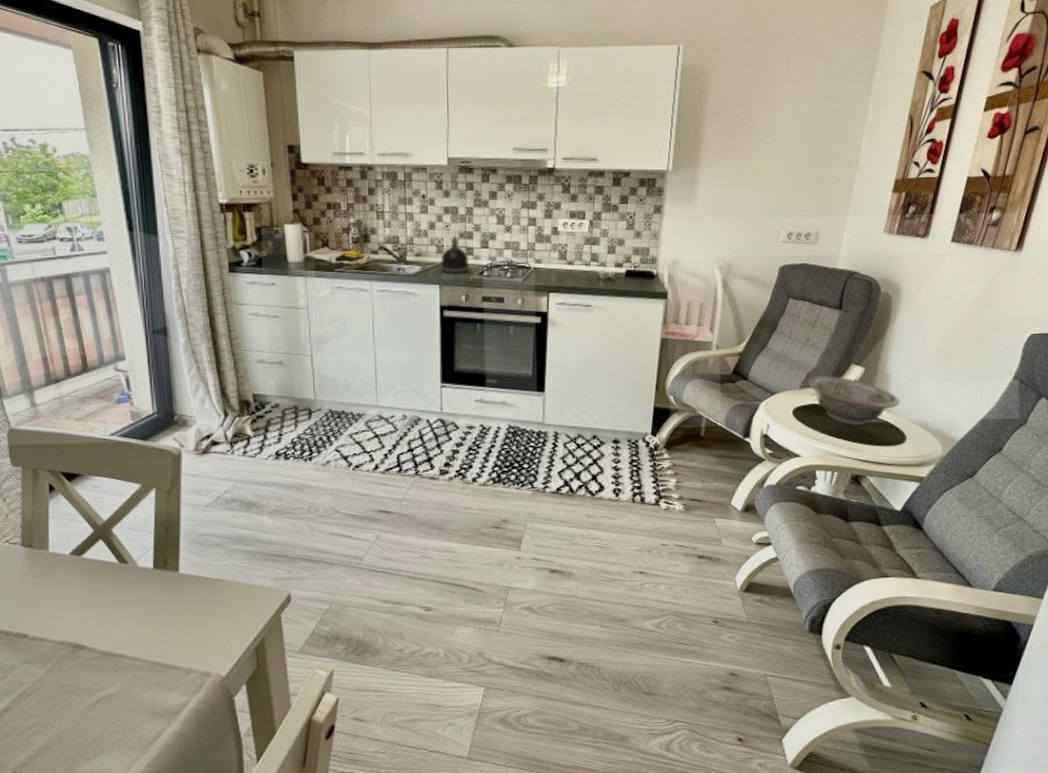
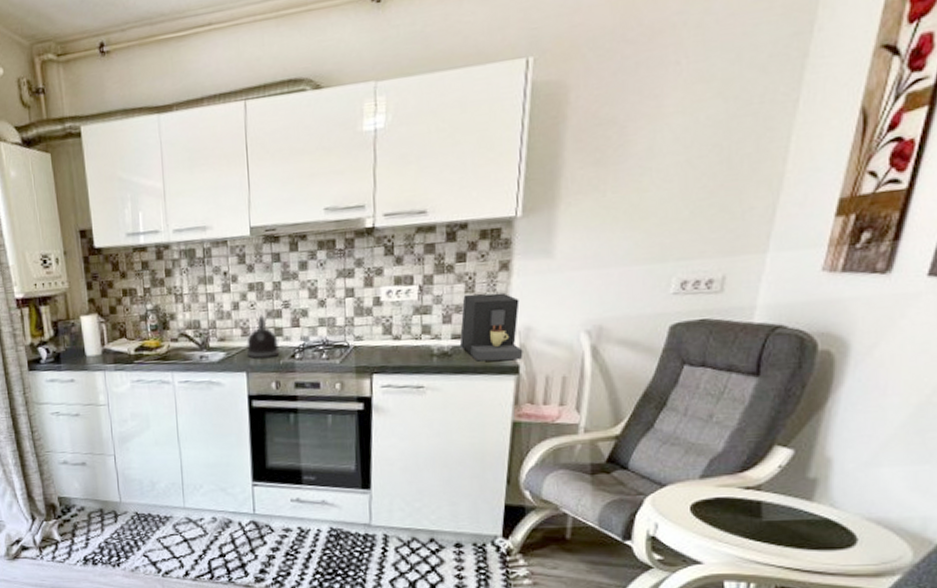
coffee maker: none [622,230,671,288] -> present [460,292,523,362]
decorative bowl: present [807,375,900,425] -> none [710,460,848,524]

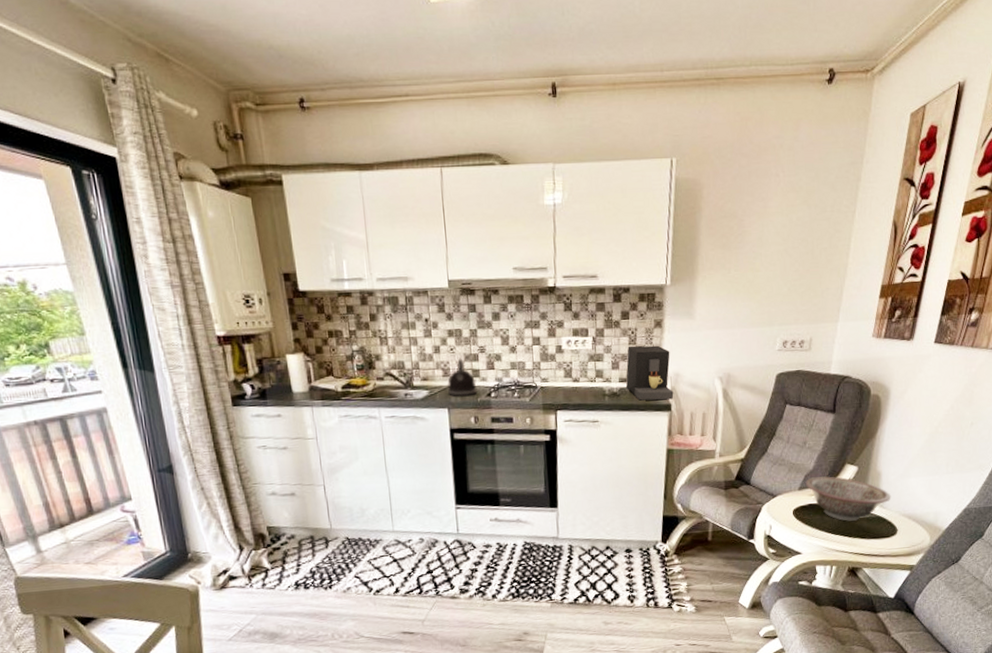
decorative bowl: none [710,460,848,524] -> present [805,475,891,521]

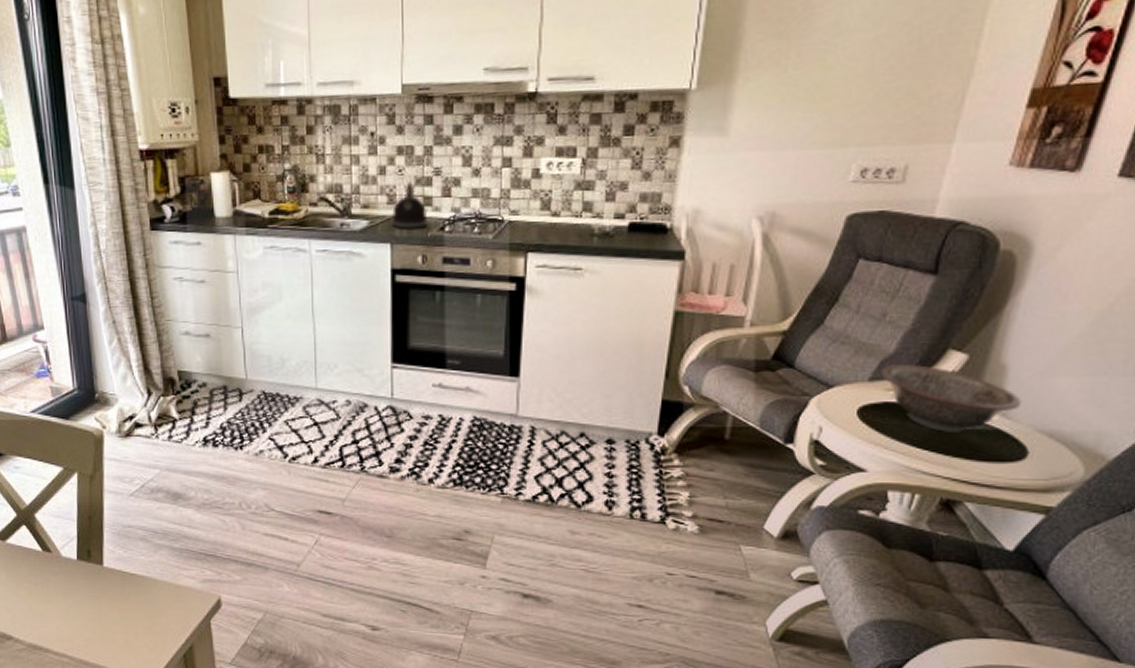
coffee maker: present [626,345,674,401] -> none [624,170,690,245]

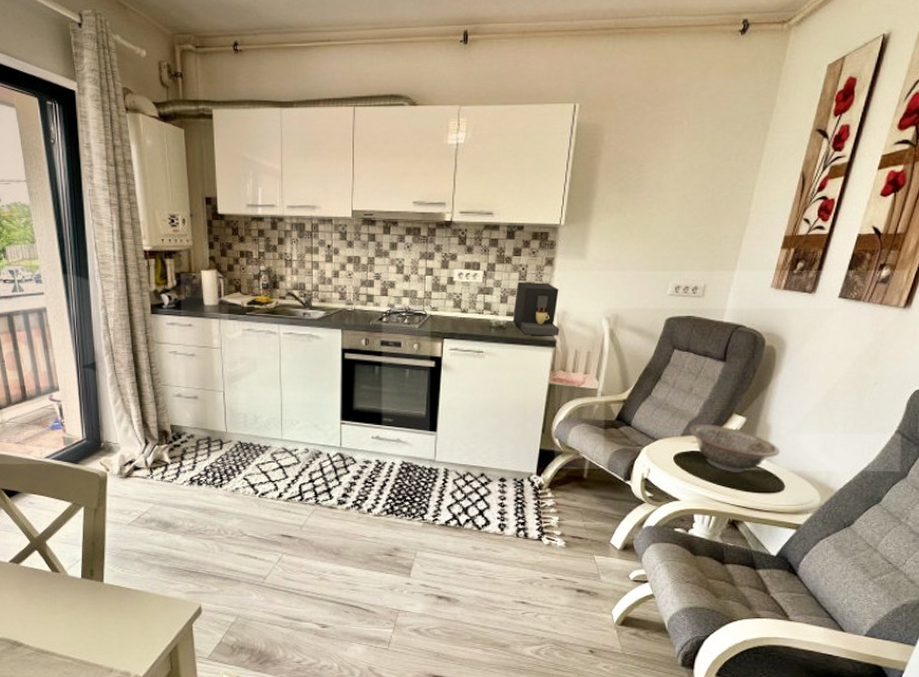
kettle: present [391,181,428,230] -> none [342,283,370,320]
coffee maker: none [624,170,690,245] -> present [513,281,560,336]

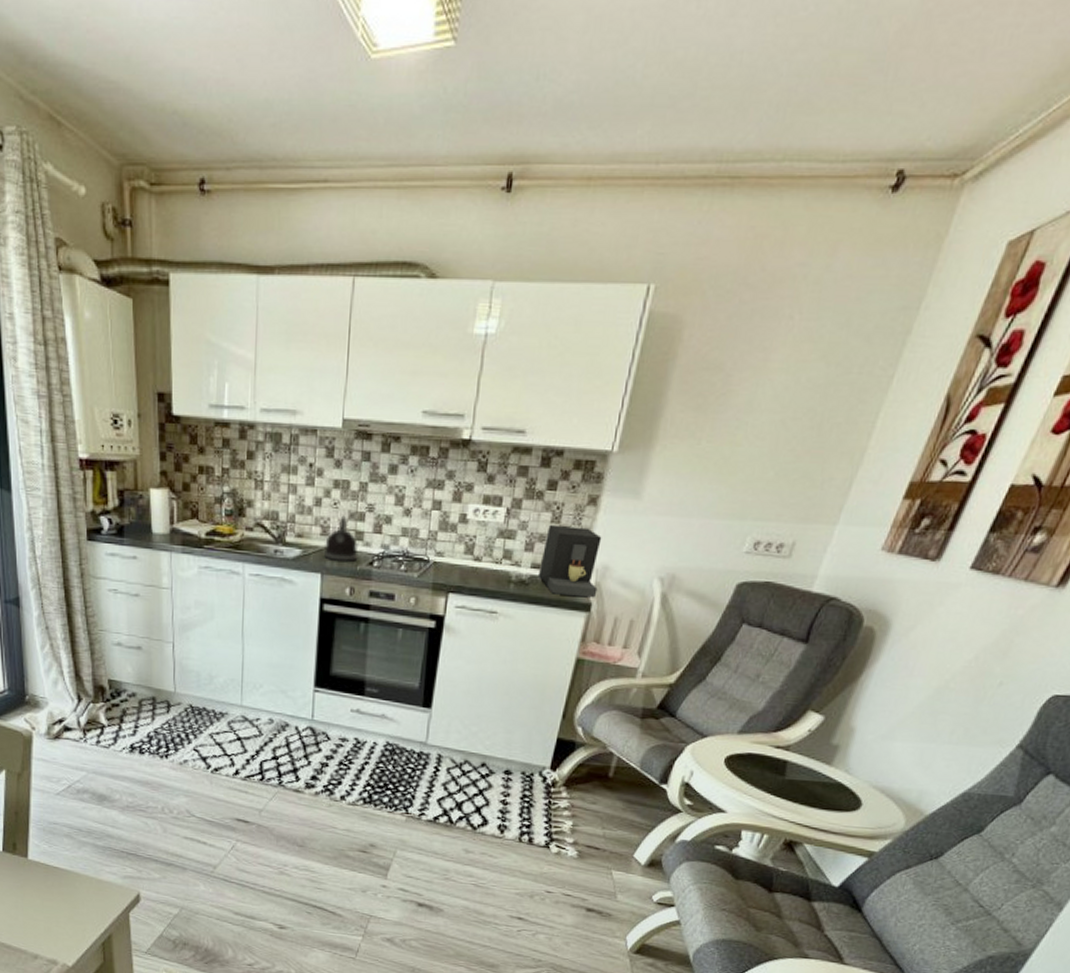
kettle: none [342,283,370,320] -> present [323,515,359,563]
decorative bowl: present [688,423,781,472] -> none [748,720,863,784]

